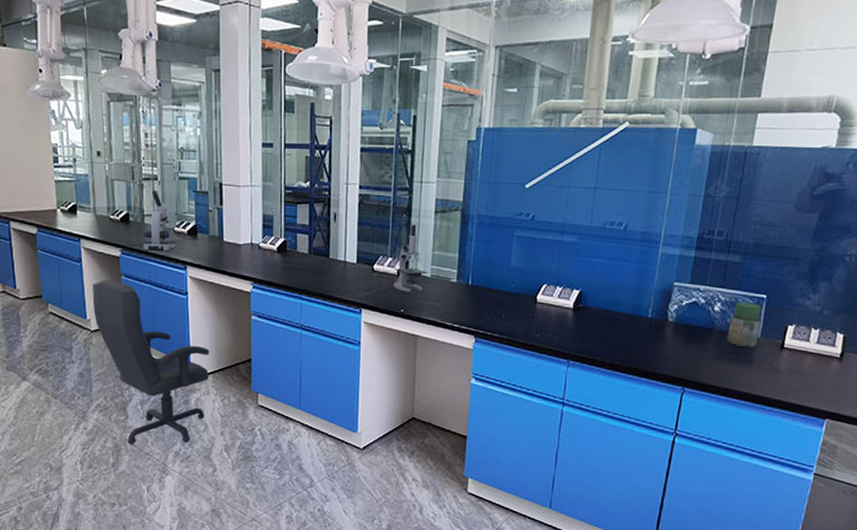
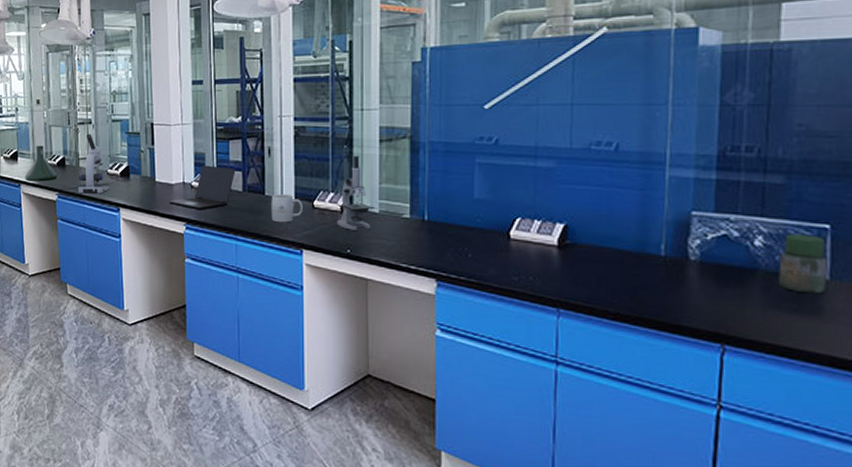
flask: none [85,199,121,237] -> present [24,145,58,182]
office chair: present [92,279,209,445] -> none [30,223,143,396]
laptop: none [236,227,303,271] -> present [168,165,236,210]
mug: none [334,257,364,284] -> present [271,193,304,223]

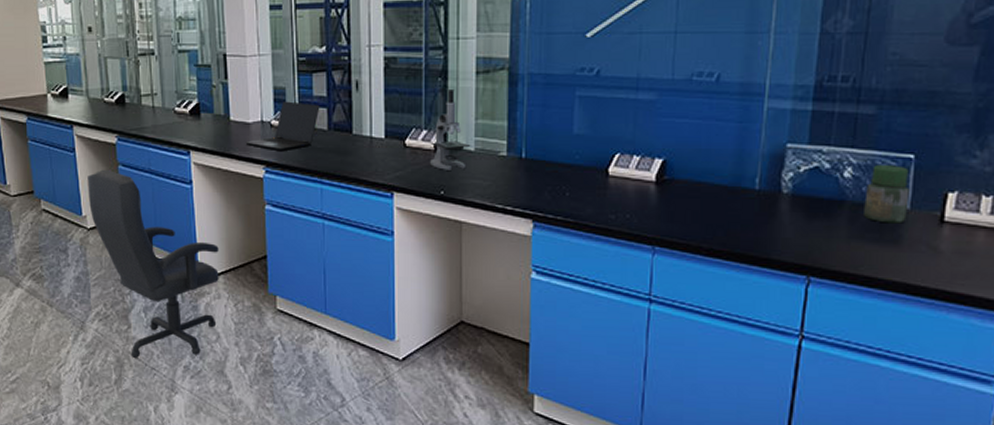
flask: present [24,145,58,182] -> none [77,80,116,122]
office chair: none [30,223,143,396] -> present [87,169,219,359]
microscope: present [78,134,110,195] -> none [140,67,178,136]
mug: present [271,193,304,223] -> none [359,132,395,164]

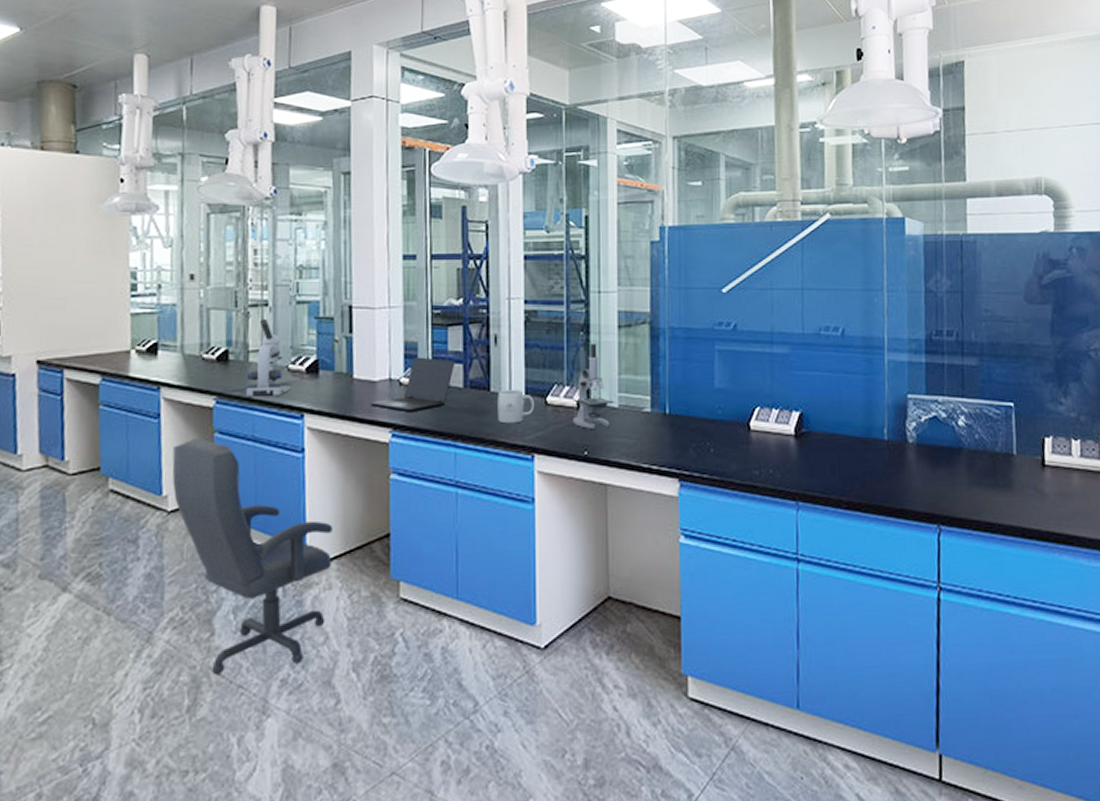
microscope: none [140,67,178,136] -> present [245,319,291,398]
mug: none [359,132,395,164] -> present [497,389,535,424]
jar: present [864,165,910,224] -> none [978,413,1015,469]

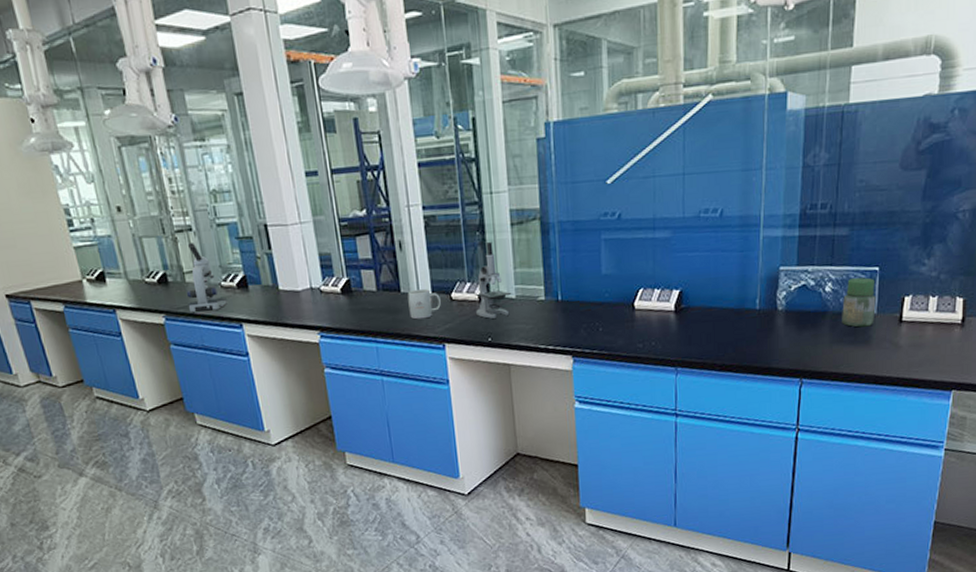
office chair: present [172,438,333,676] -> none [139,350,291,529]
laptop: present [370,357,455,413] -> none [297,266,367,316]
jar: none [978,413,1015,469] -> present [842,277,876,328]

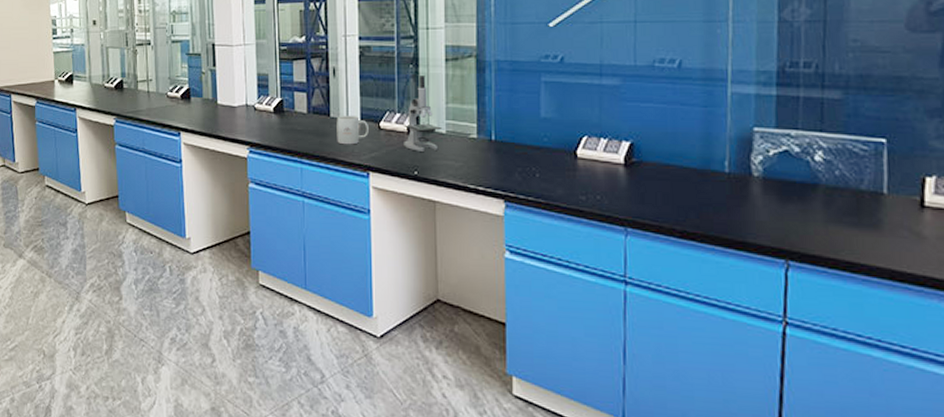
microscope: present [187,243,227,313] -> none [136,56,170,118]
jar: present [842,277,876,328] -> none [838,149,886,208]

